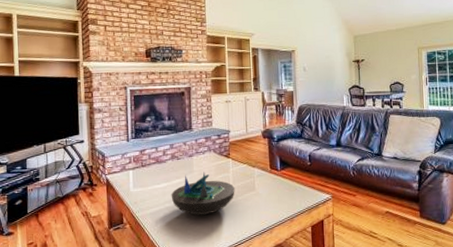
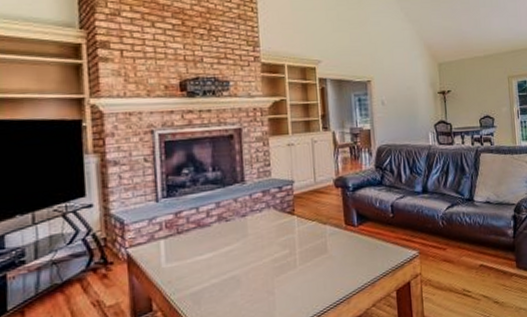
decorative bowl: present [171,171,235,215] -> none [218,234,303,291]

